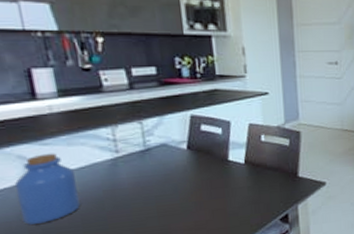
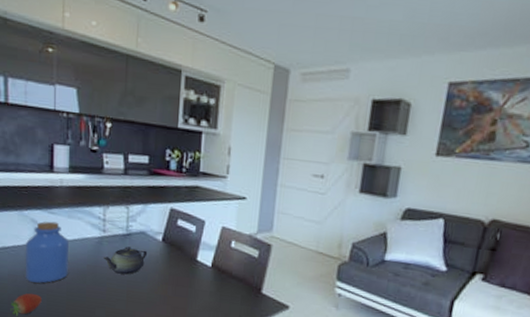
teapot: none [122,162,174,192] -> present [104,246,148,275]

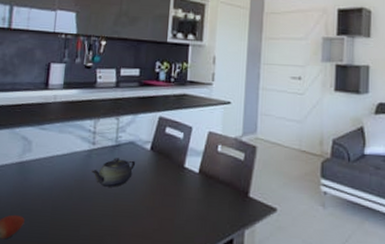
jar: present [25,221,69,284] -> none [9,137,58,203]

